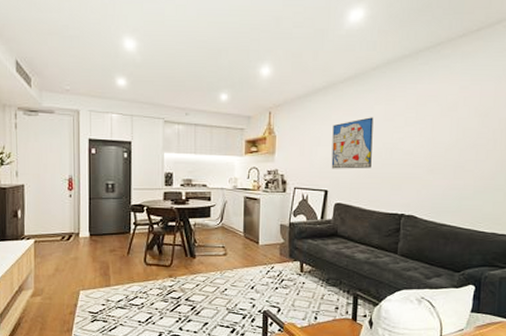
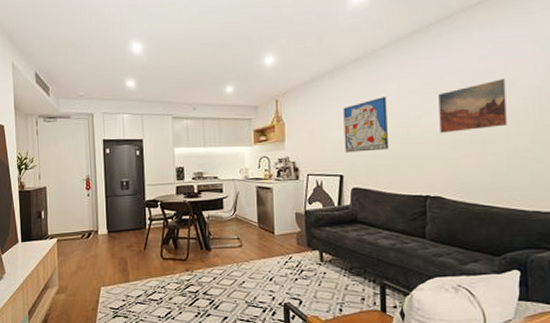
wall art: none [418,109,480,156] -> present [438,79,507,133]

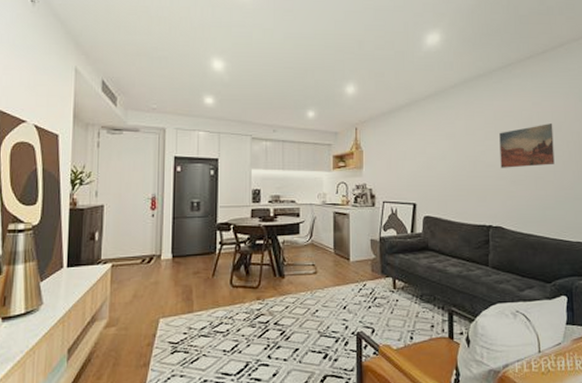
wall art: present [343,96,388,153] -> none [417,132,457,182]

